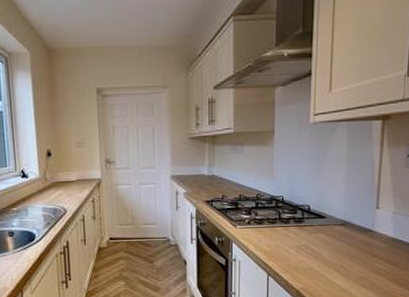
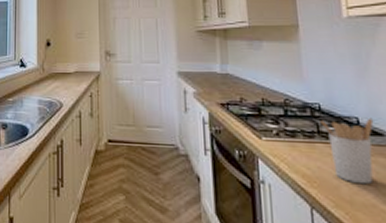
utensil holder: none [282,205,320,255] -> present [320,118,374,185]

